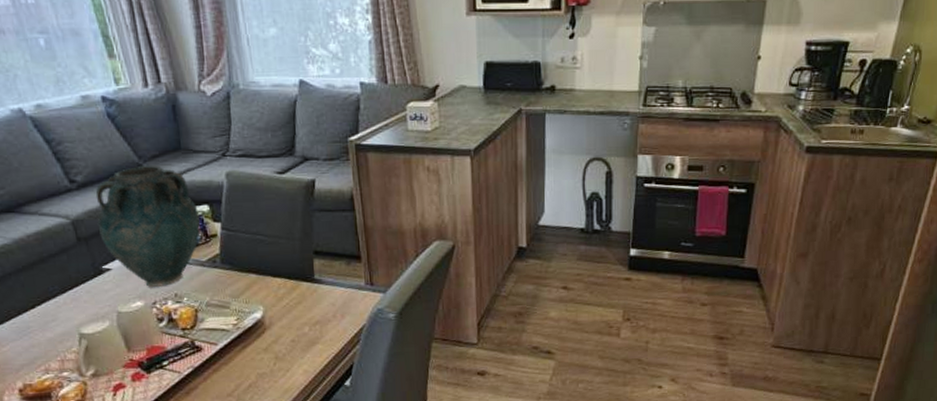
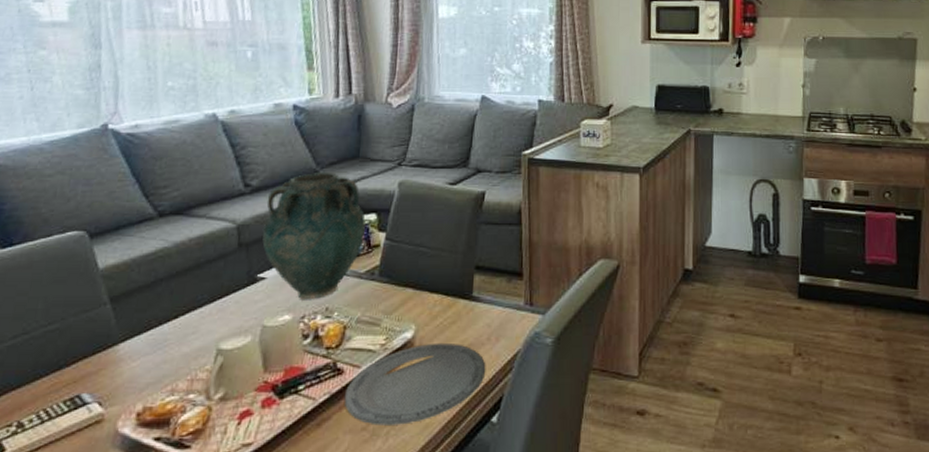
plate: none [206,320,335,392] -> present [344,342,486,426]

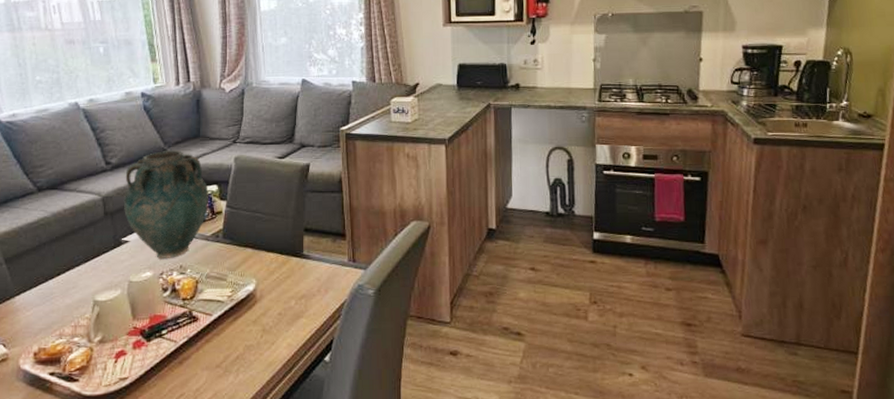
plate: present [344,342,486,426] -> none [200,294,318,364]

